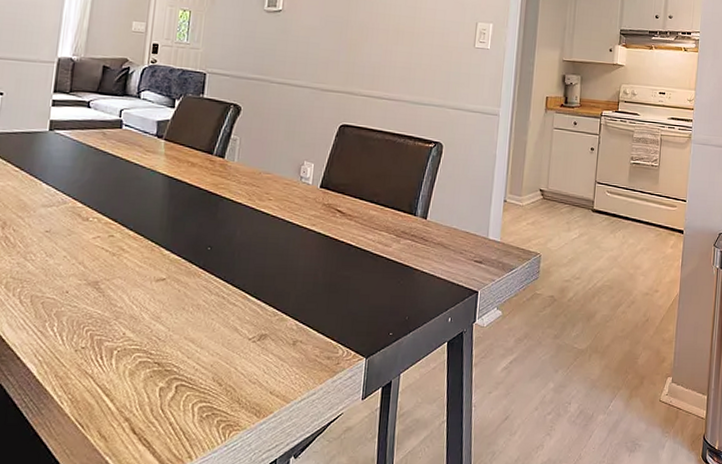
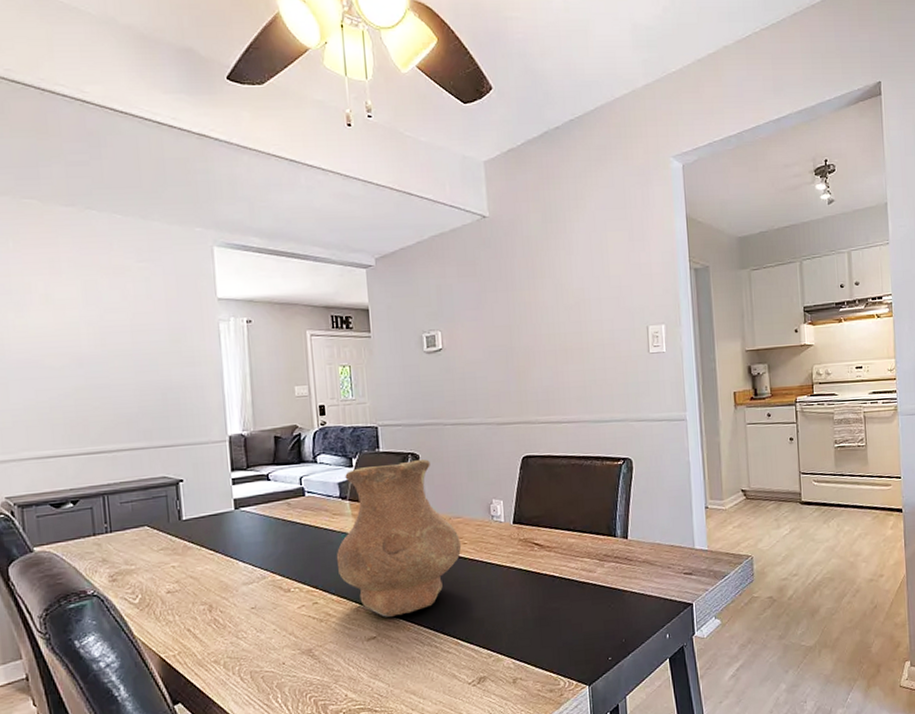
vase: none [140,110,266,261] -> present [336,459,461,617]

